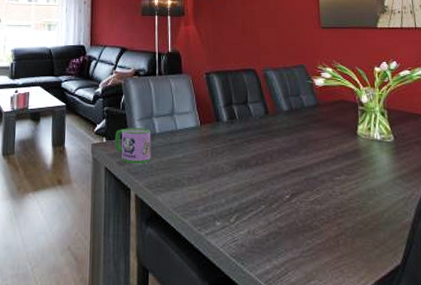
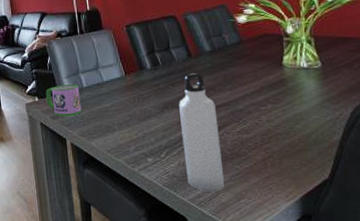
water bottle: none [253,131,296,268] -> present [179,72,225,192]

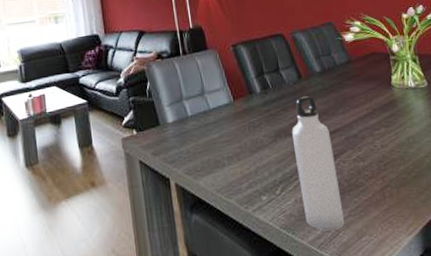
mug: present [46,84,82,117] -> none [145,113,187,152]

